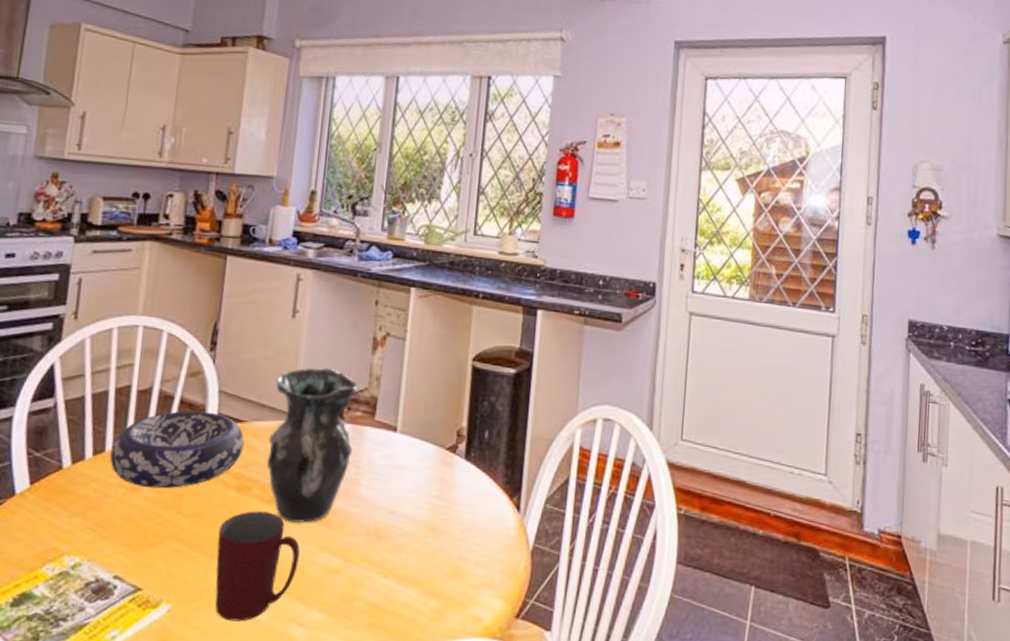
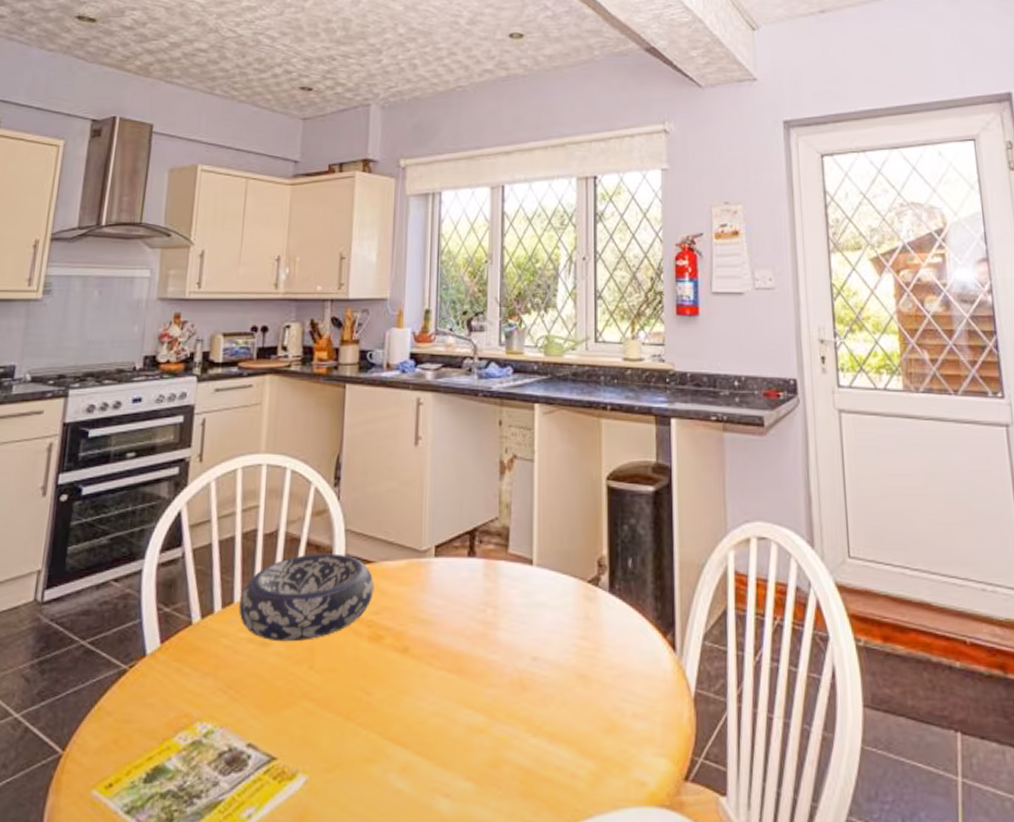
mug: present [215,511,300,622] -> none [352,663,440,794]
vase: present [266,367,358,524] -> none [398,497,488,676]

